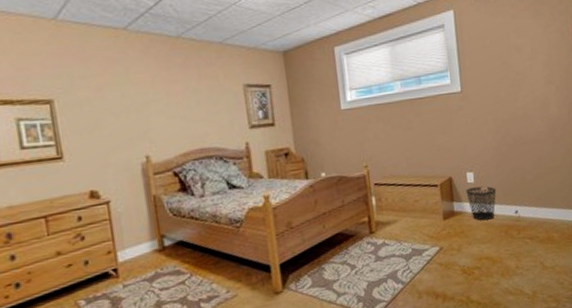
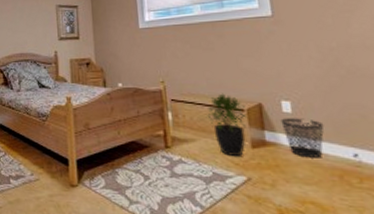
potted plant: none [407,171,441,231] -> present [207,93,248,156]

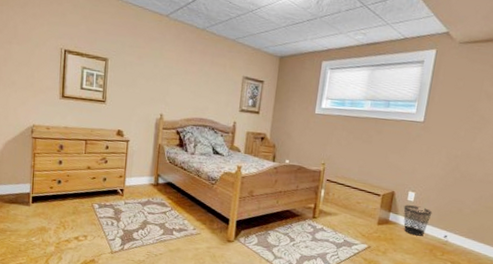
potted plant: present [207,93,248,156] -> none [351,180,382,230]

